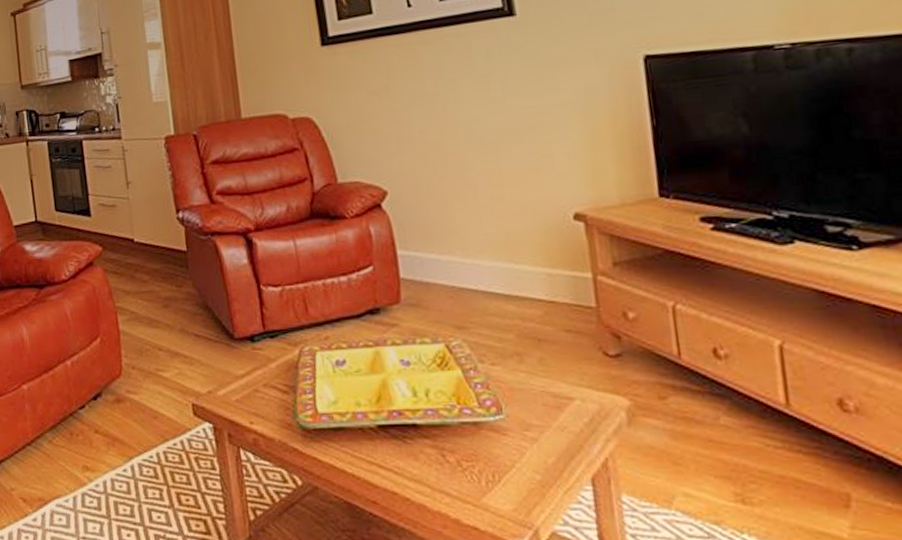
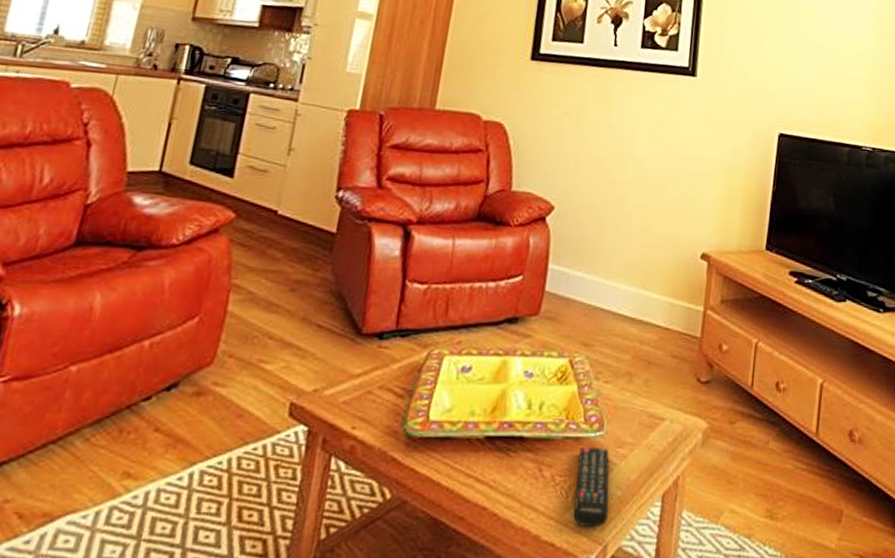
remote control: none [481,430,532,513] -> present [573,446,610,528]

